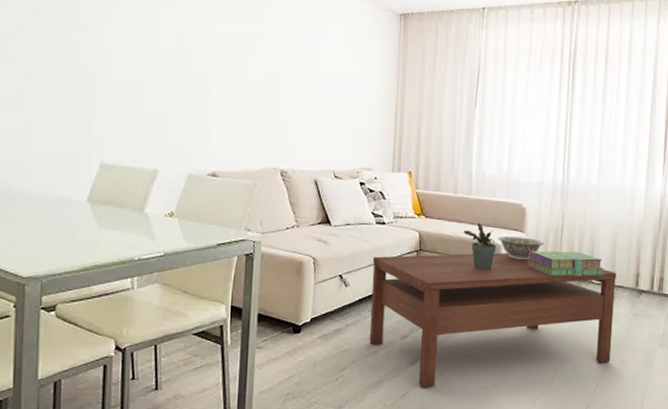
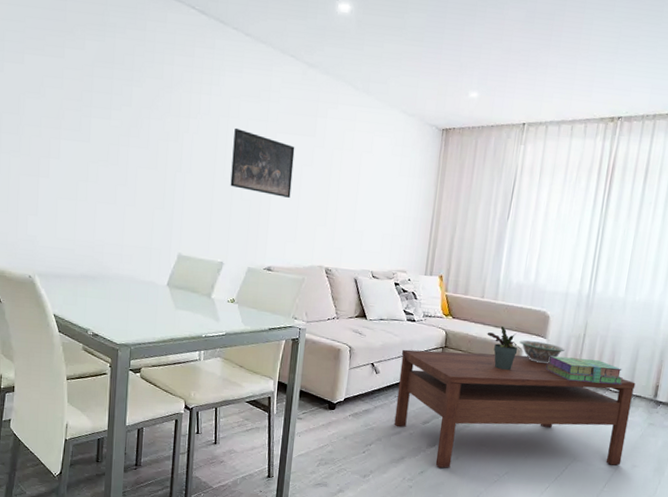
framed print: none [162,14,238,92] -> present [230,127,295,198]

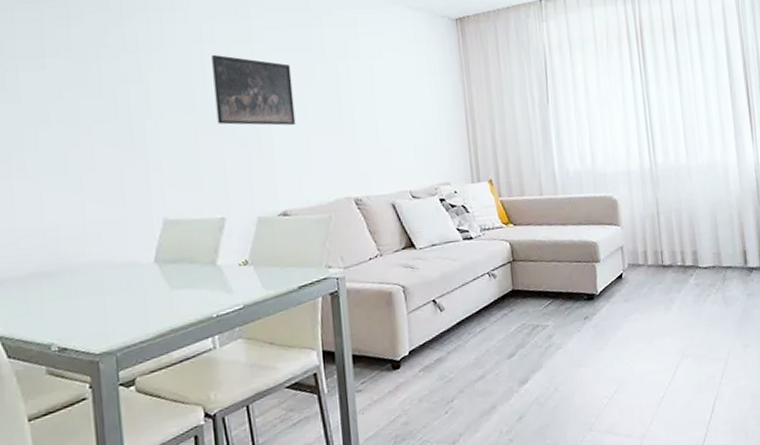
coffee table: present [394,349,636,468] -> none [464,249,732,407]
potted plant: present [487,325,518,371] -> none [555,222,593,273]
decorative bowl: present [519,340,565,363] -> none [592,230,642,255]
stack of books: present [546,356,623,385] -> none [627,237,709,268]

